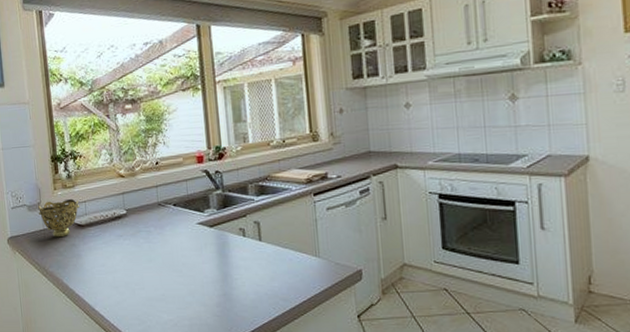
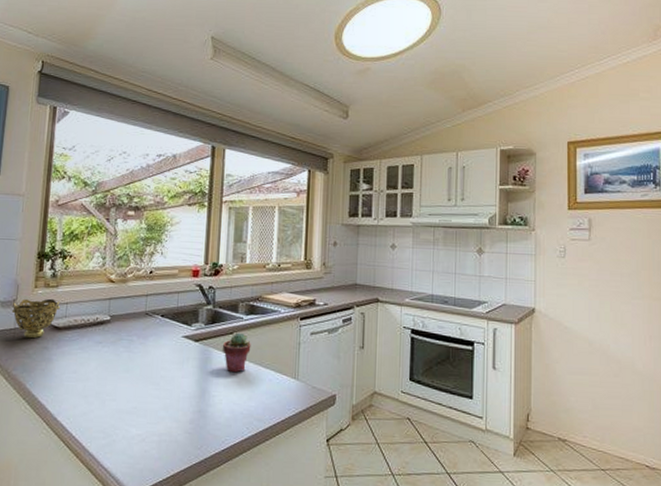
potted succulent: none [238,214,267,255] -> present [223,332,251,373]

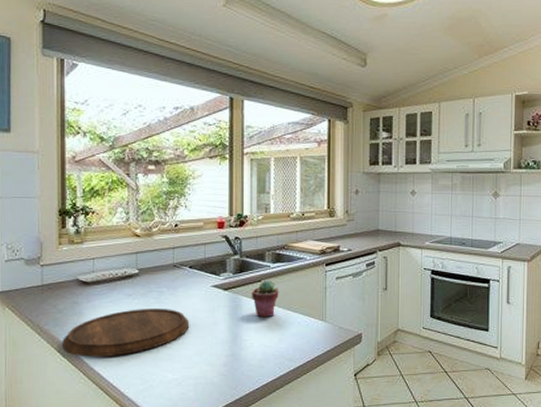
decorative bowl: present [12,298,61,339] -> none [38,254,87,294]
cutting board: none [28,357,158,407] -> present [62,308,190,357]

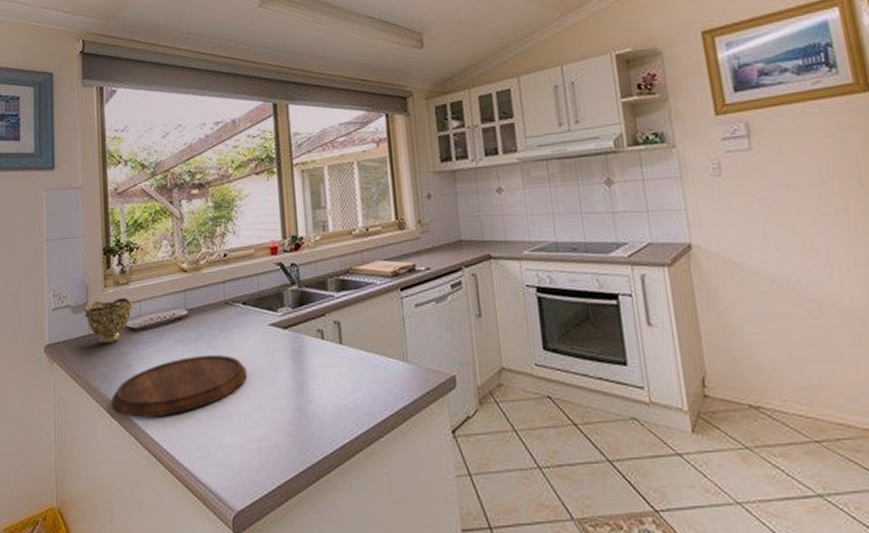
decorative bowl: none [38,254,87,294] -> present [84,297,134,345]
potted succulent: present [252,280,279,318] -> none [316,313,348,361]

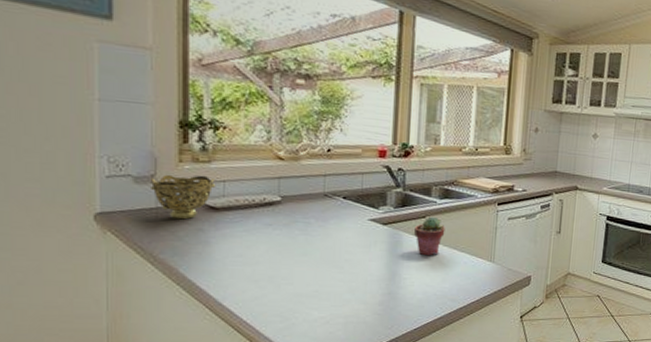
cutting board: present [111,354,248,418] -> none [183,240,341,292]
potted succulent: none [316,313,348,361] -> present [414,216,445,256]

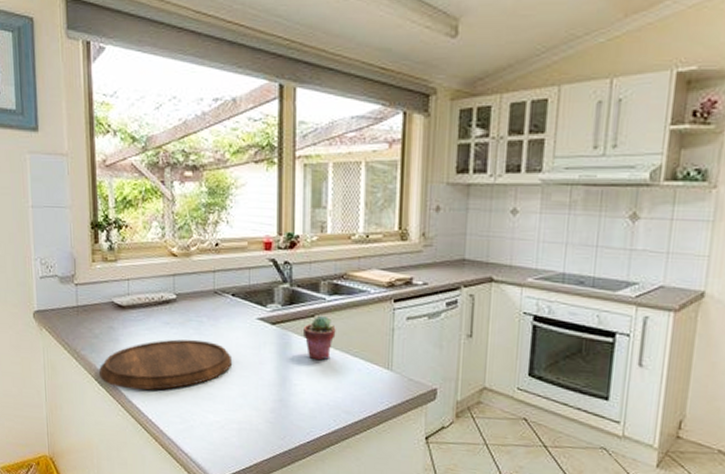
decorative bowl: present [151,174,216,220] -> none [72,274,122,318]
cutting board: none [183,240,341,292] -> present [99,339,233,391]

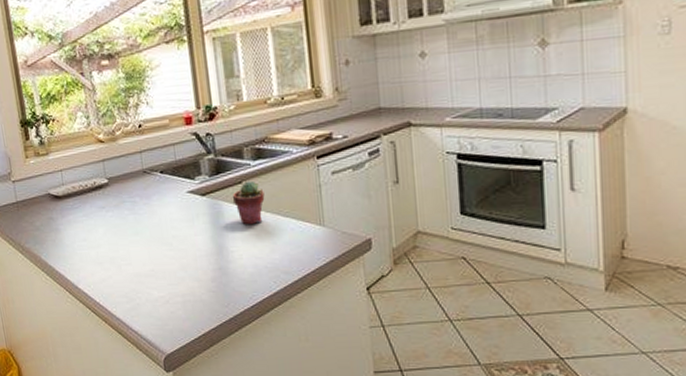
cutting board: present [99,339,233,391] -> none [44,219,169,276]

